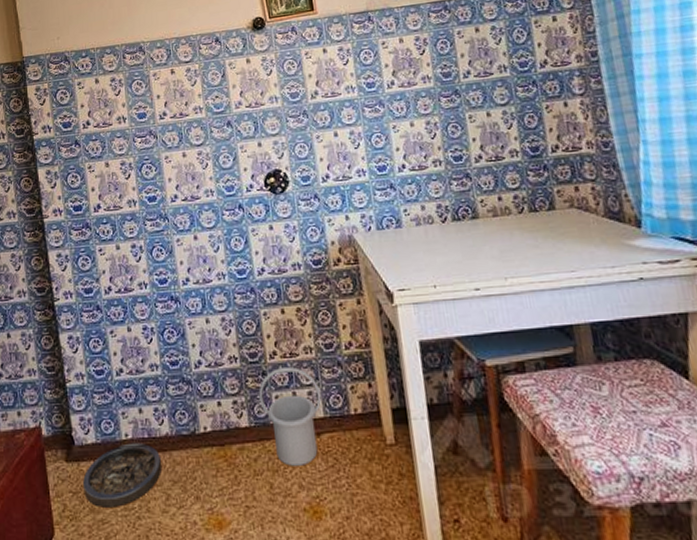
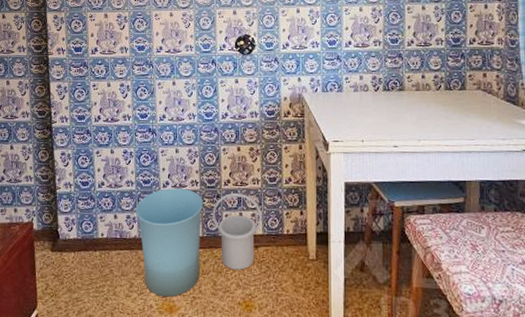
pet bowl: present [83,442,161,507] -> none [64,241,128,290]
waste bin: none [165,368,252,509] -> present [136,188,203,297]

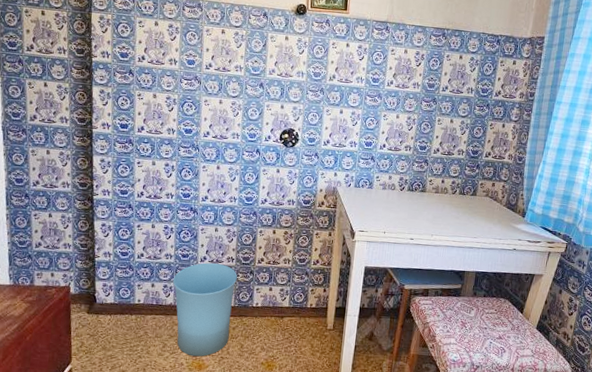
bucket: present [212,193,262,270] -> none [244,270,290,336]

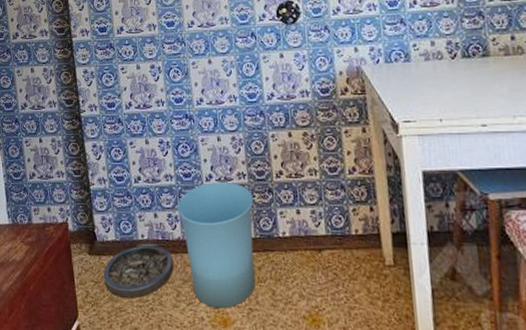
pet bowl: none [99,306,163,348] -> present [104,243,173,298]

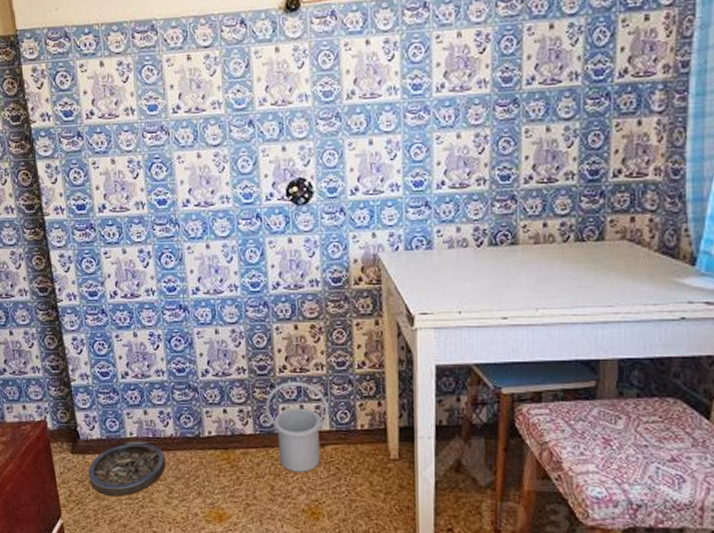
waste bin: present [178,182,256,309] -> none [170,377,253,504]
bucket: none [264,187,324,278] -> present [265,382,329,472]

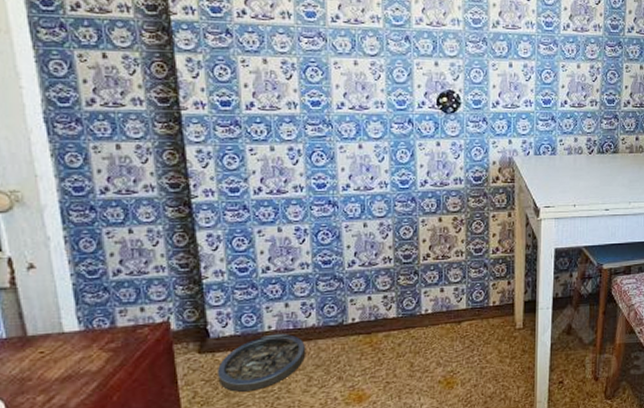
bucket: present [265,382,329,472] -> none [409,268,466,348]

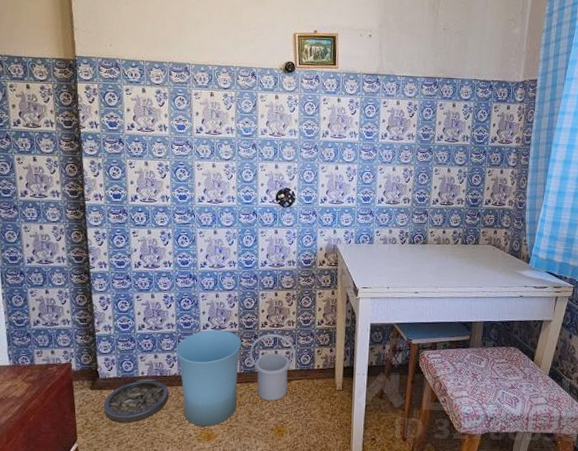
waste bin: none [314,267,398,387] -> present [176,330,241,427]
bucket: none [409,268,466,348] -> present [249,334,296,401]

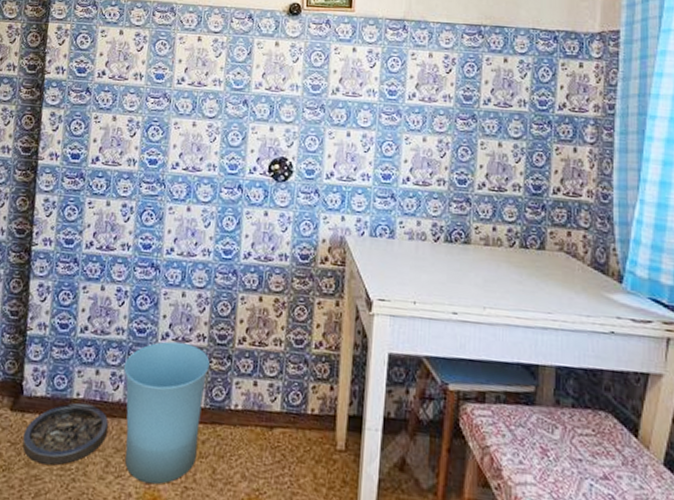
bucket: present [249,334,296,401] -> none [219,354,282,457]

